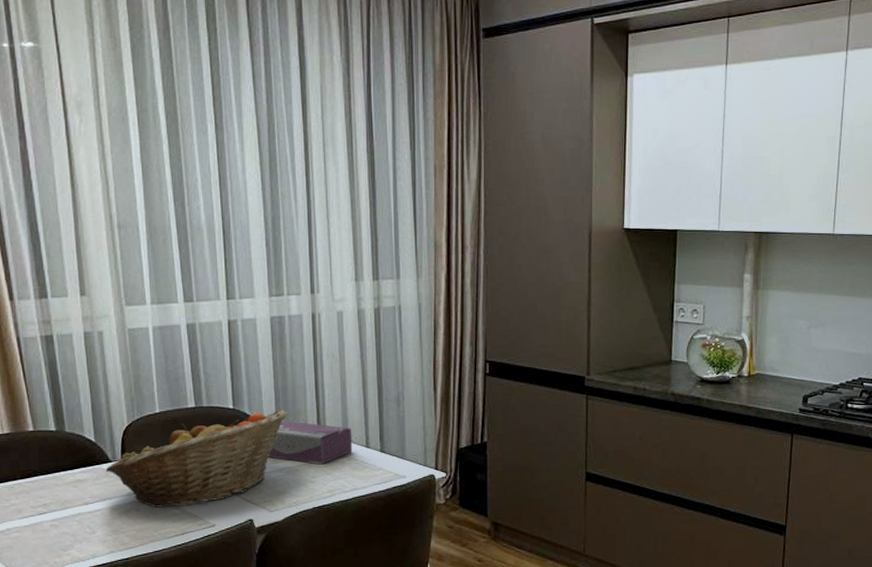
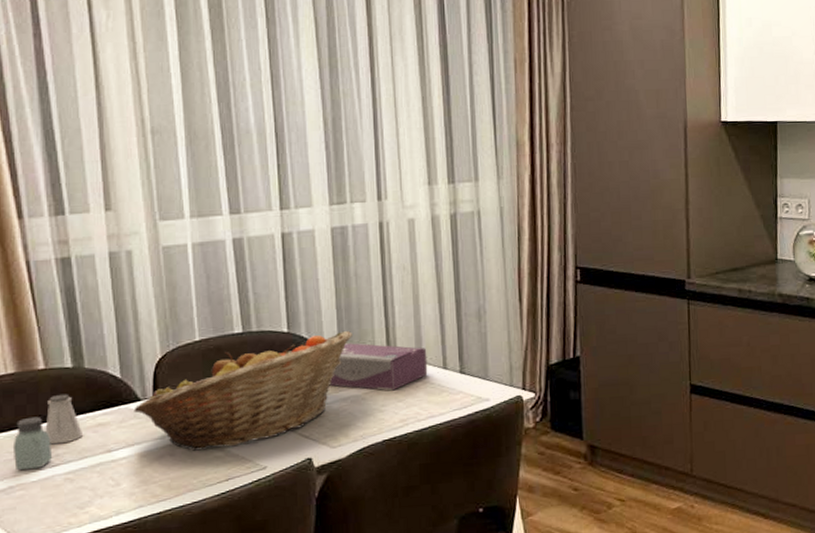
saltshaker: none [9,471,41,516] -> present [12,416,53,471]
saltshaker: none [34,453,66,496] -> present [45,394,84,445]

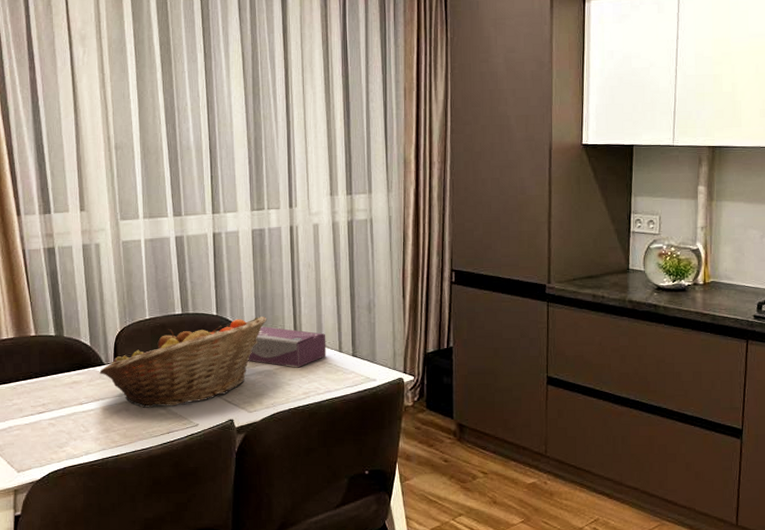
saltshaker: present [12,416,53,471] -> none [12,373,41,415]
saltshaker: present [45,394,84,445] -> none [35,356,63,396]

